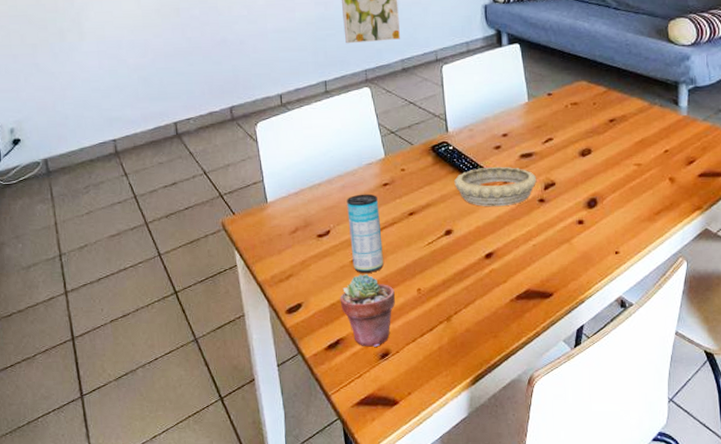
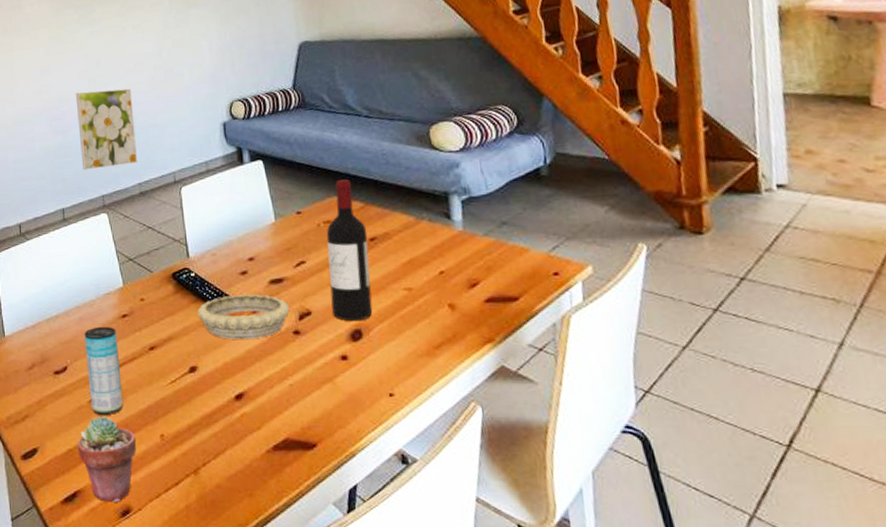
wine bottle: none [572,65,608,192] -> present [326,179,373,322]

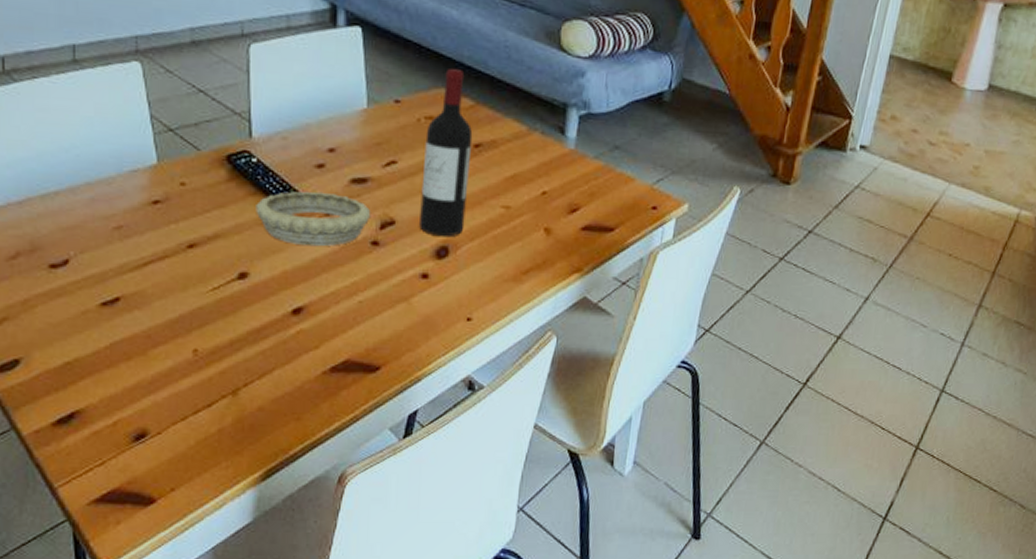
potted succulent: present [77,416,136,502] -> none [78,324,160,425]
beverage can: present [84,326,123,415] -> none [96,212,146,323]

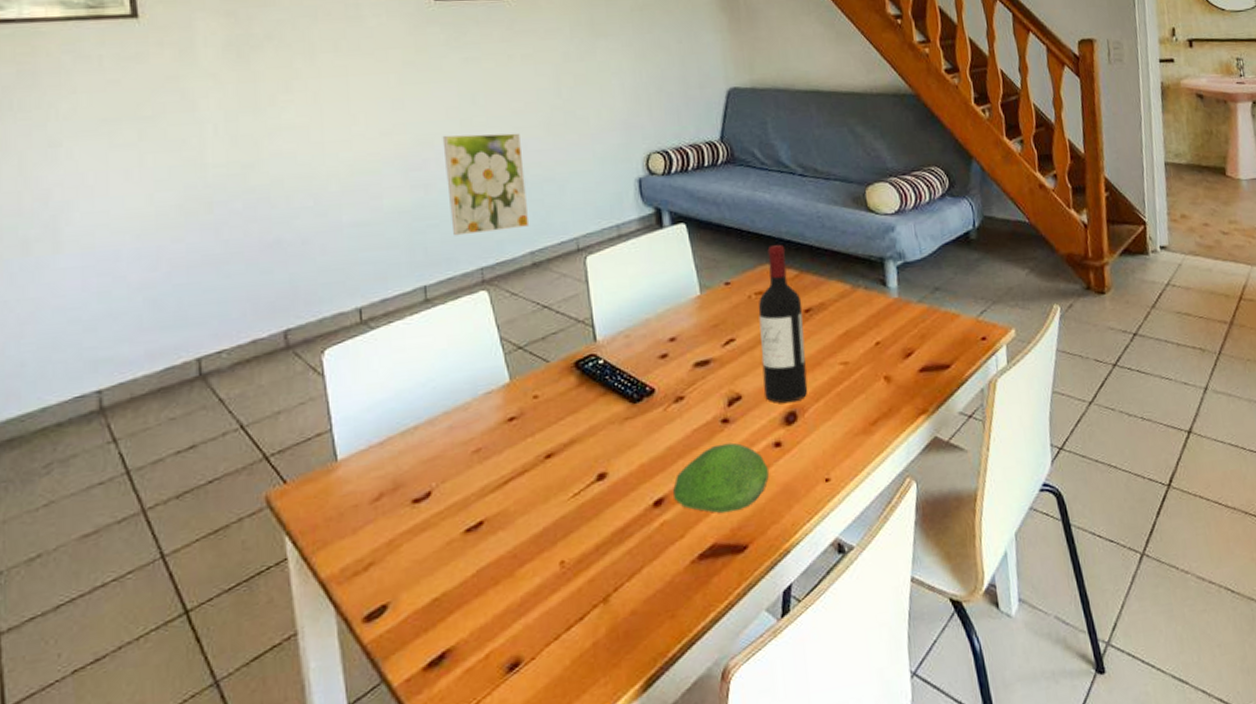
decorative bowl: present [256,191,371,247] -> none [607,380,718,437]
fruit: none [313,265,411,333] -> present [673,442,769,514]

